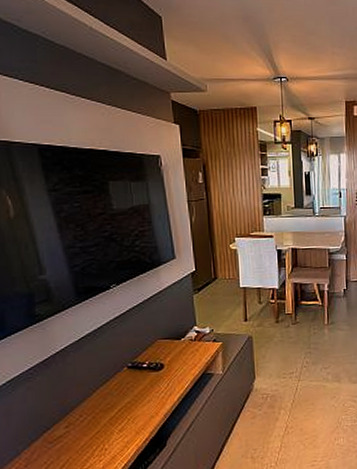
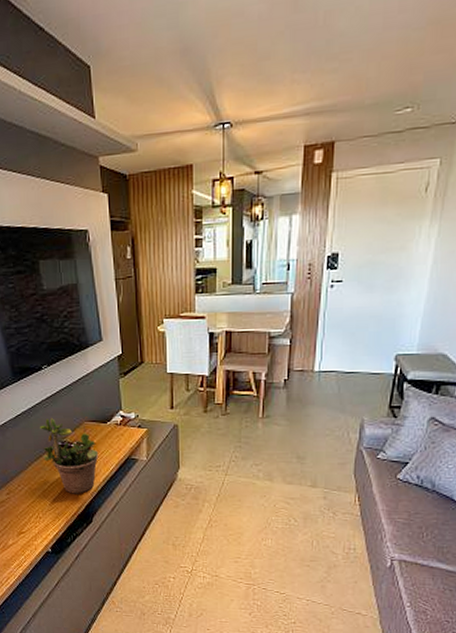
potted plant: none [106,334,172,418] -> present [39,417,98,494]

